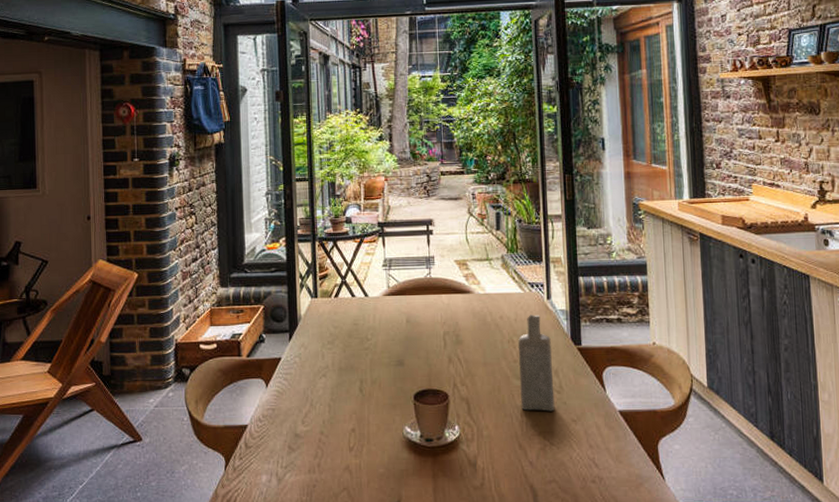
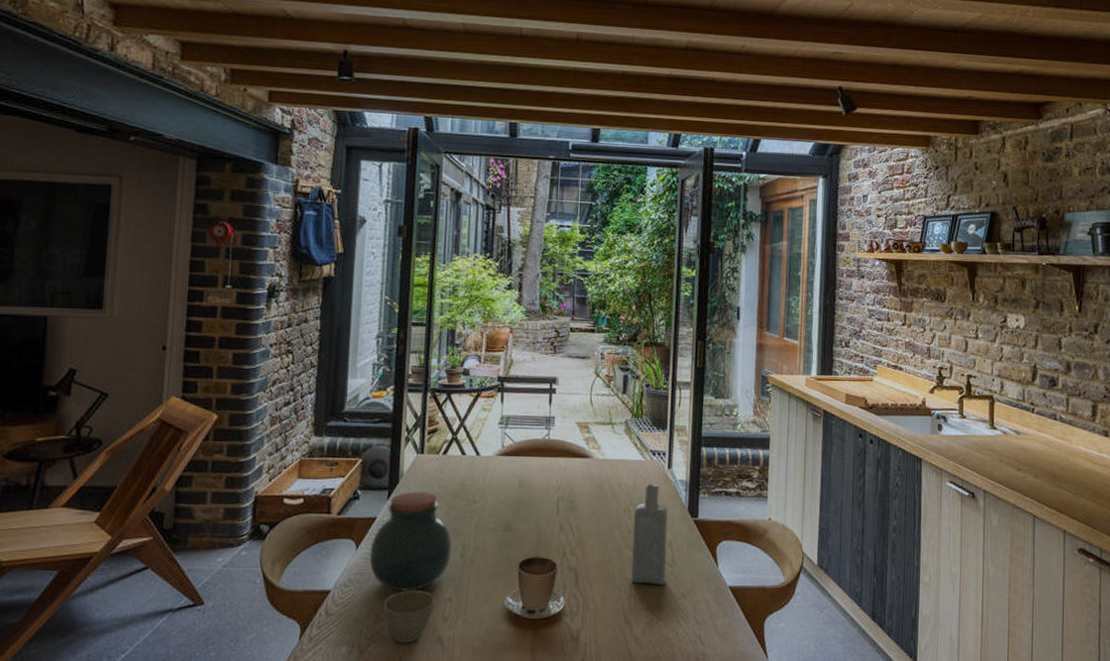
jar: none [278,332,350,424] -> present [369,491,452,591]
cup: none [294,423,341,472] -> present [383,590,435,644]

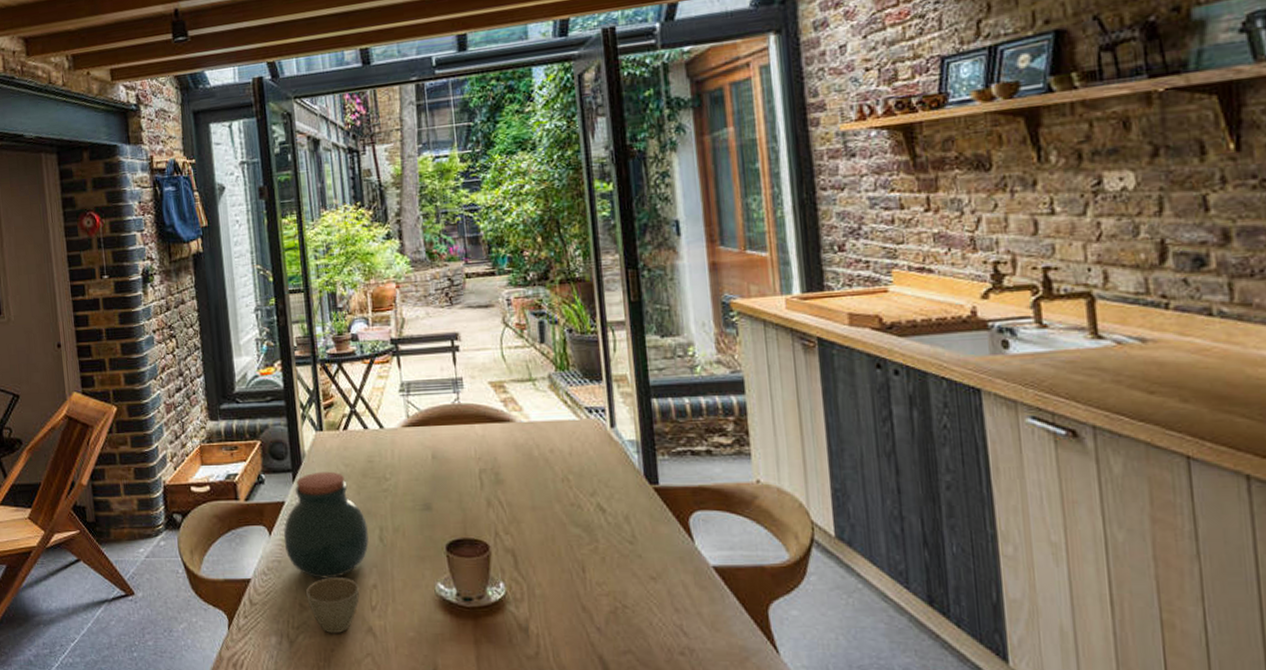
bottle: present [631,484,668,585] -> none [575,447,627,567]

